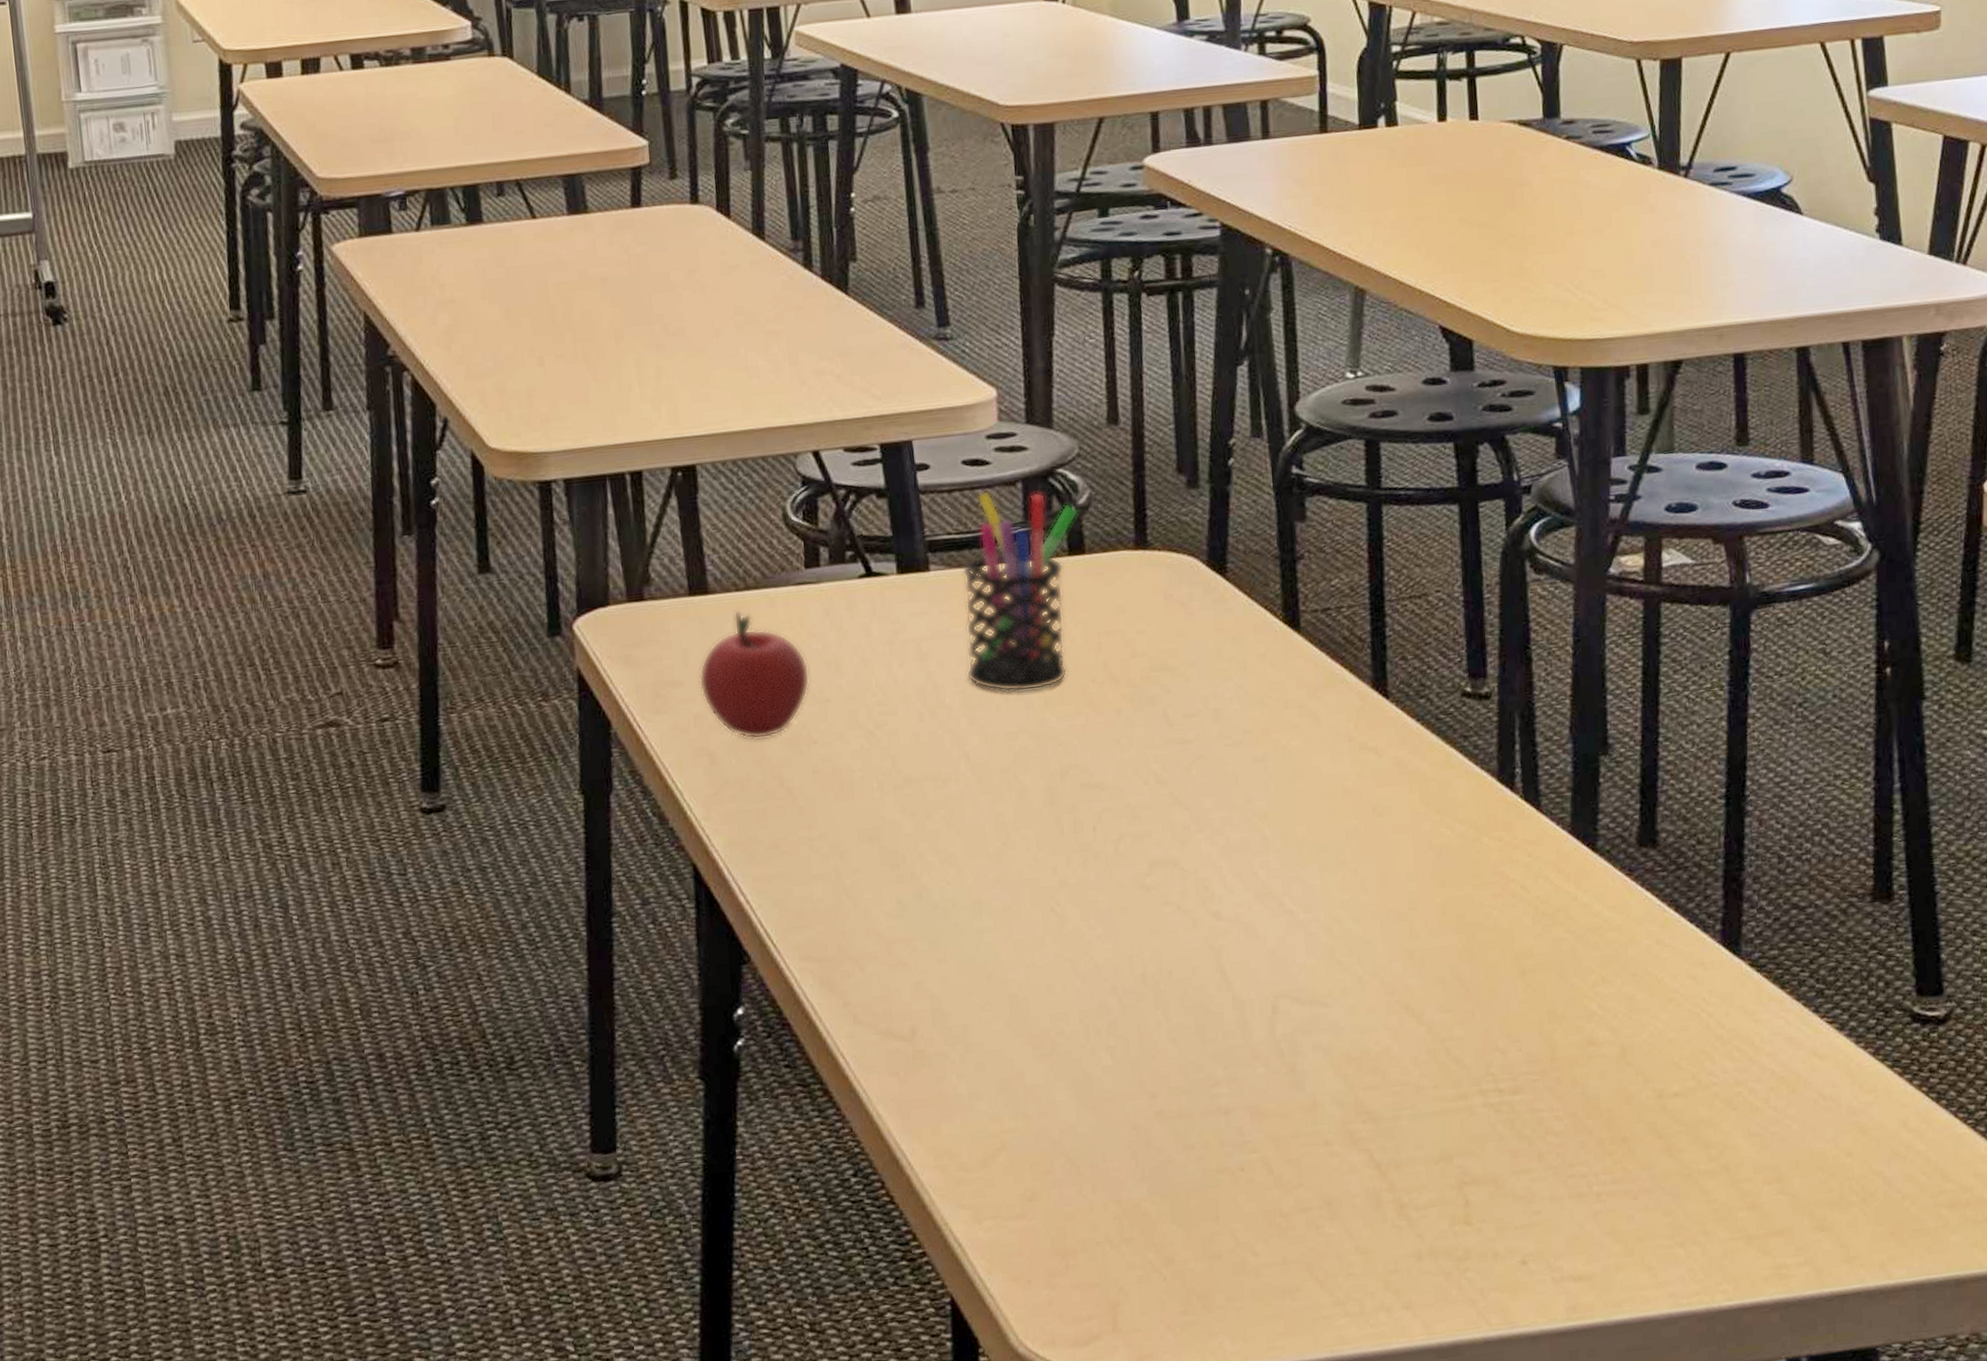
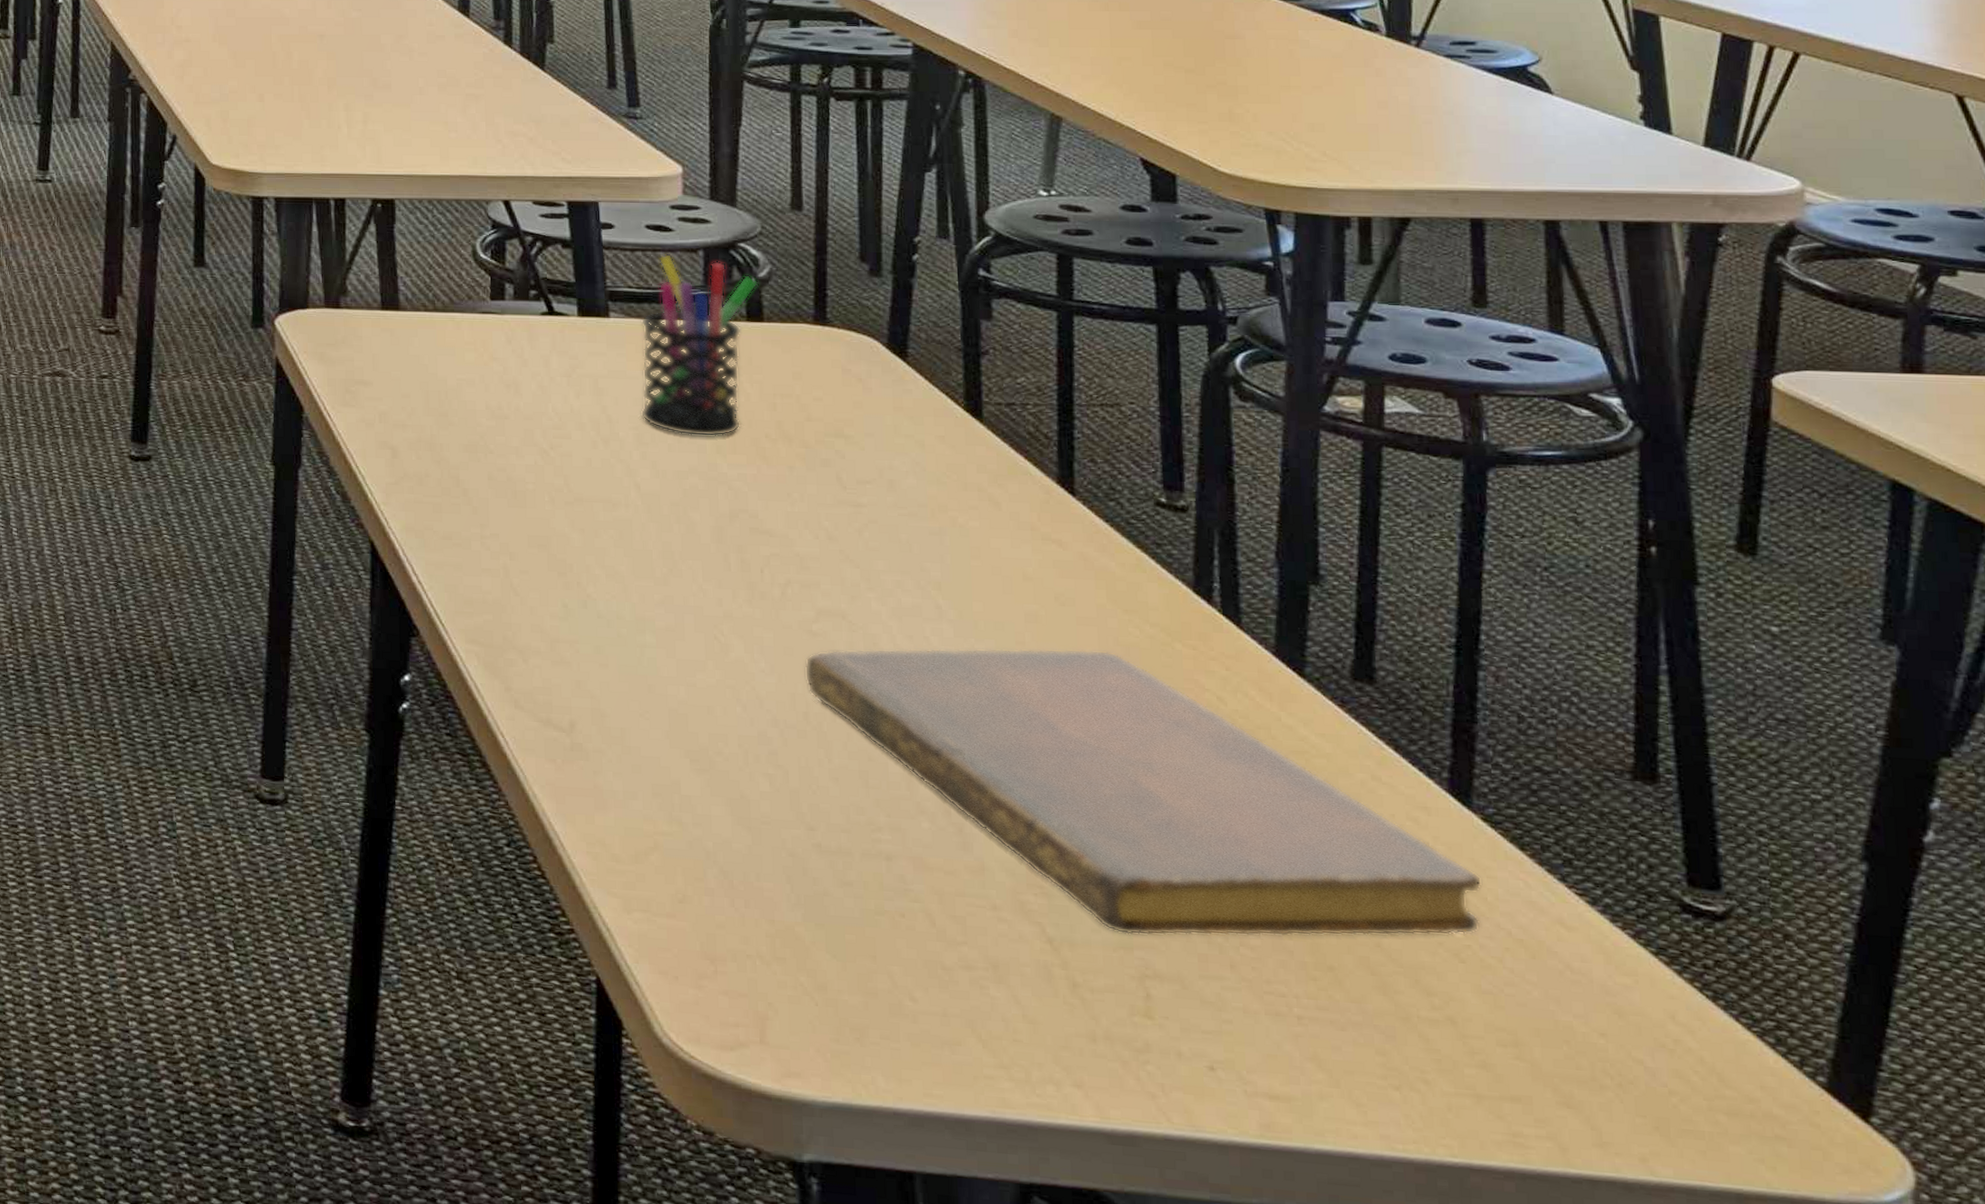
apple: present [698,610,810,740] -> none [386,328,490,442]
notebook: none [1140,856,1751,1145] -> present [804,648,1483,937]

